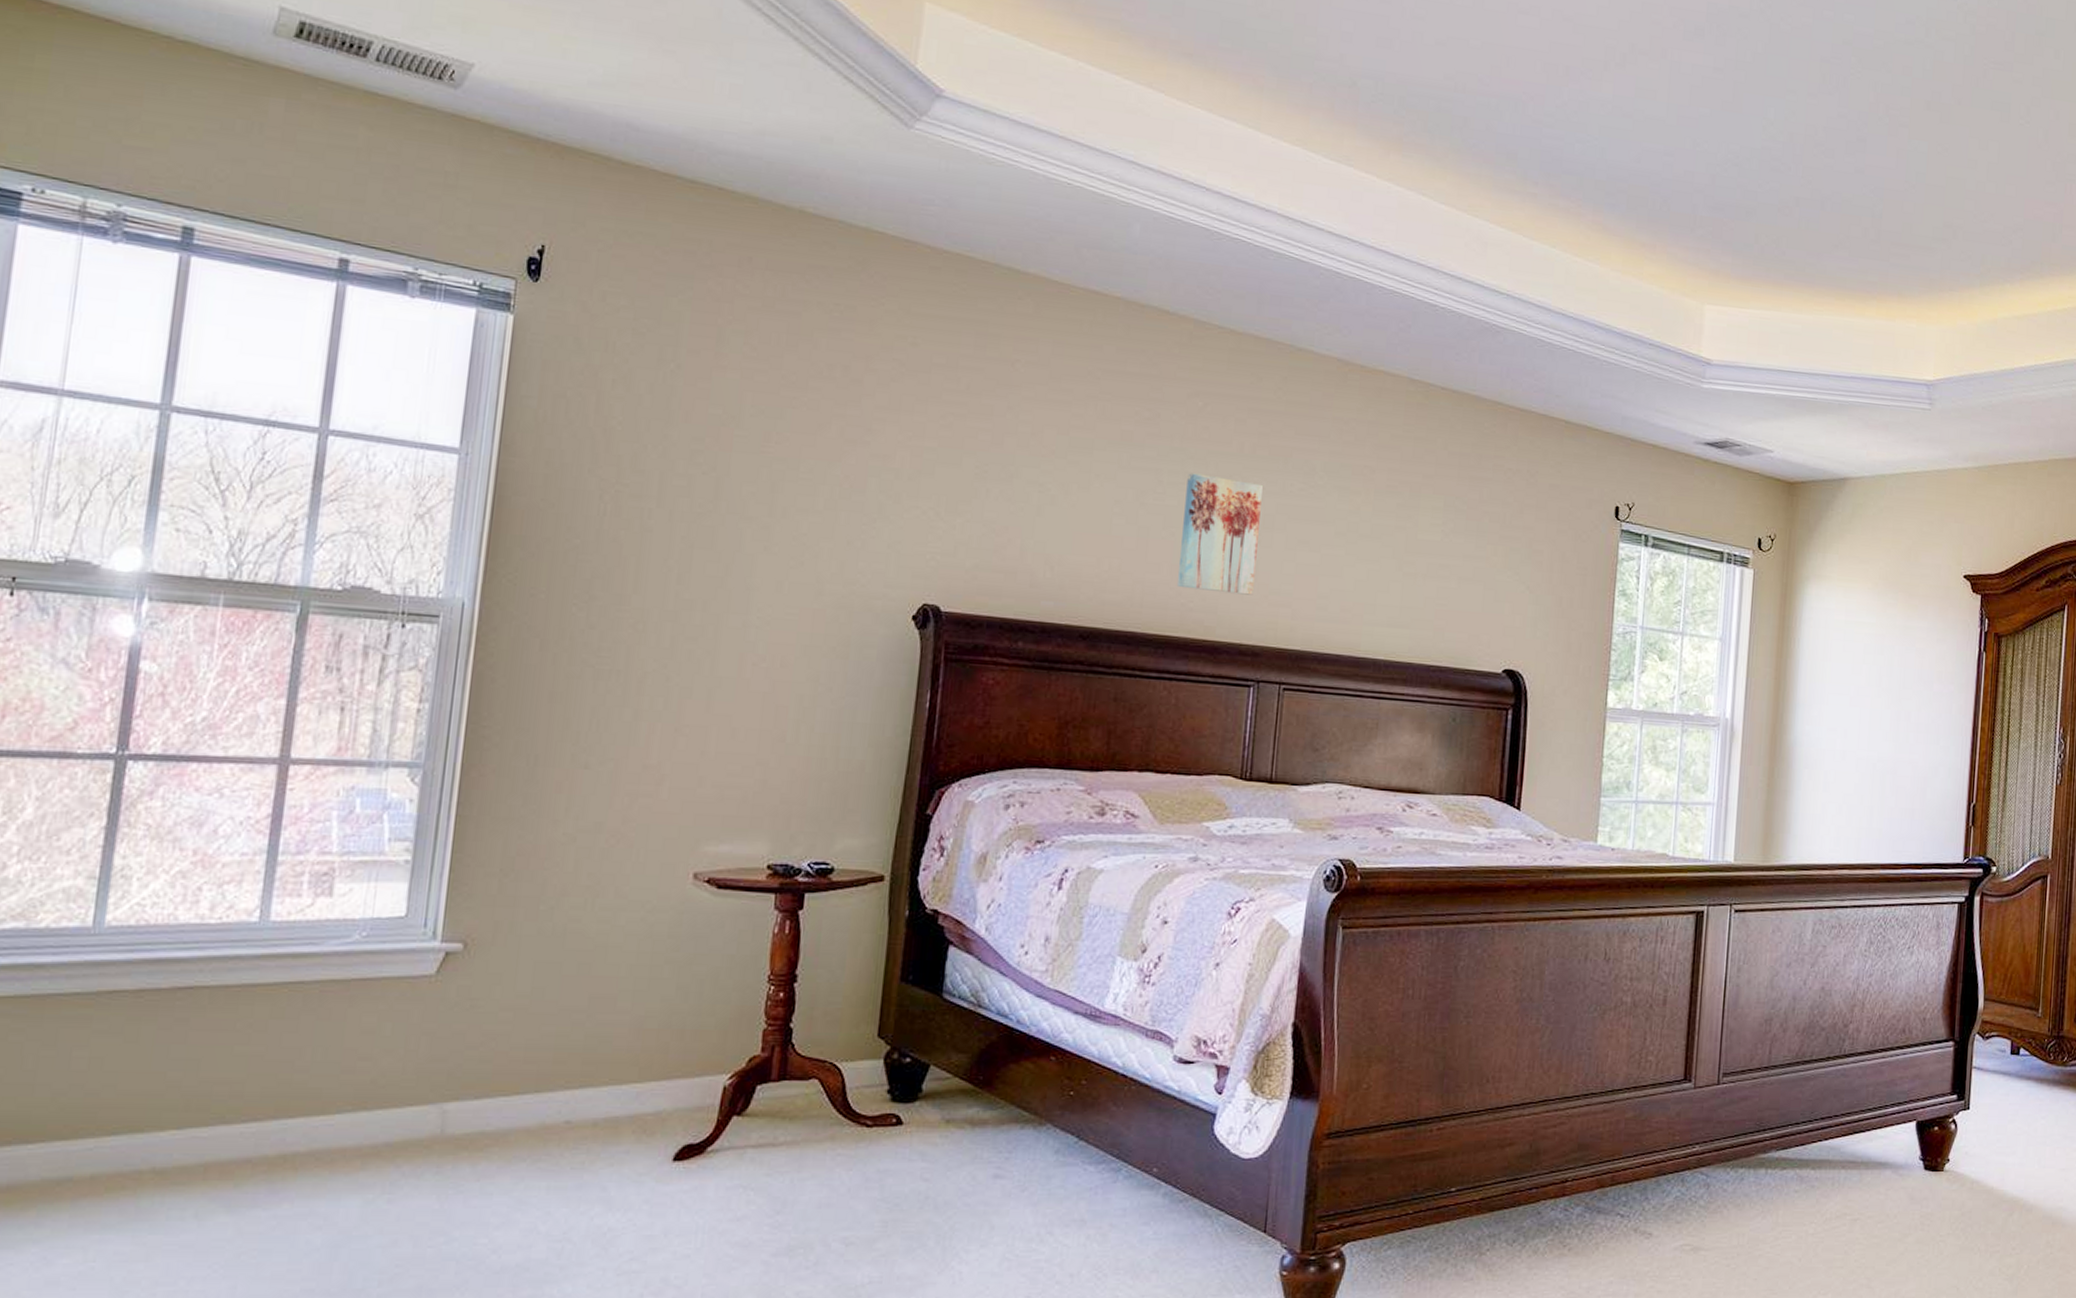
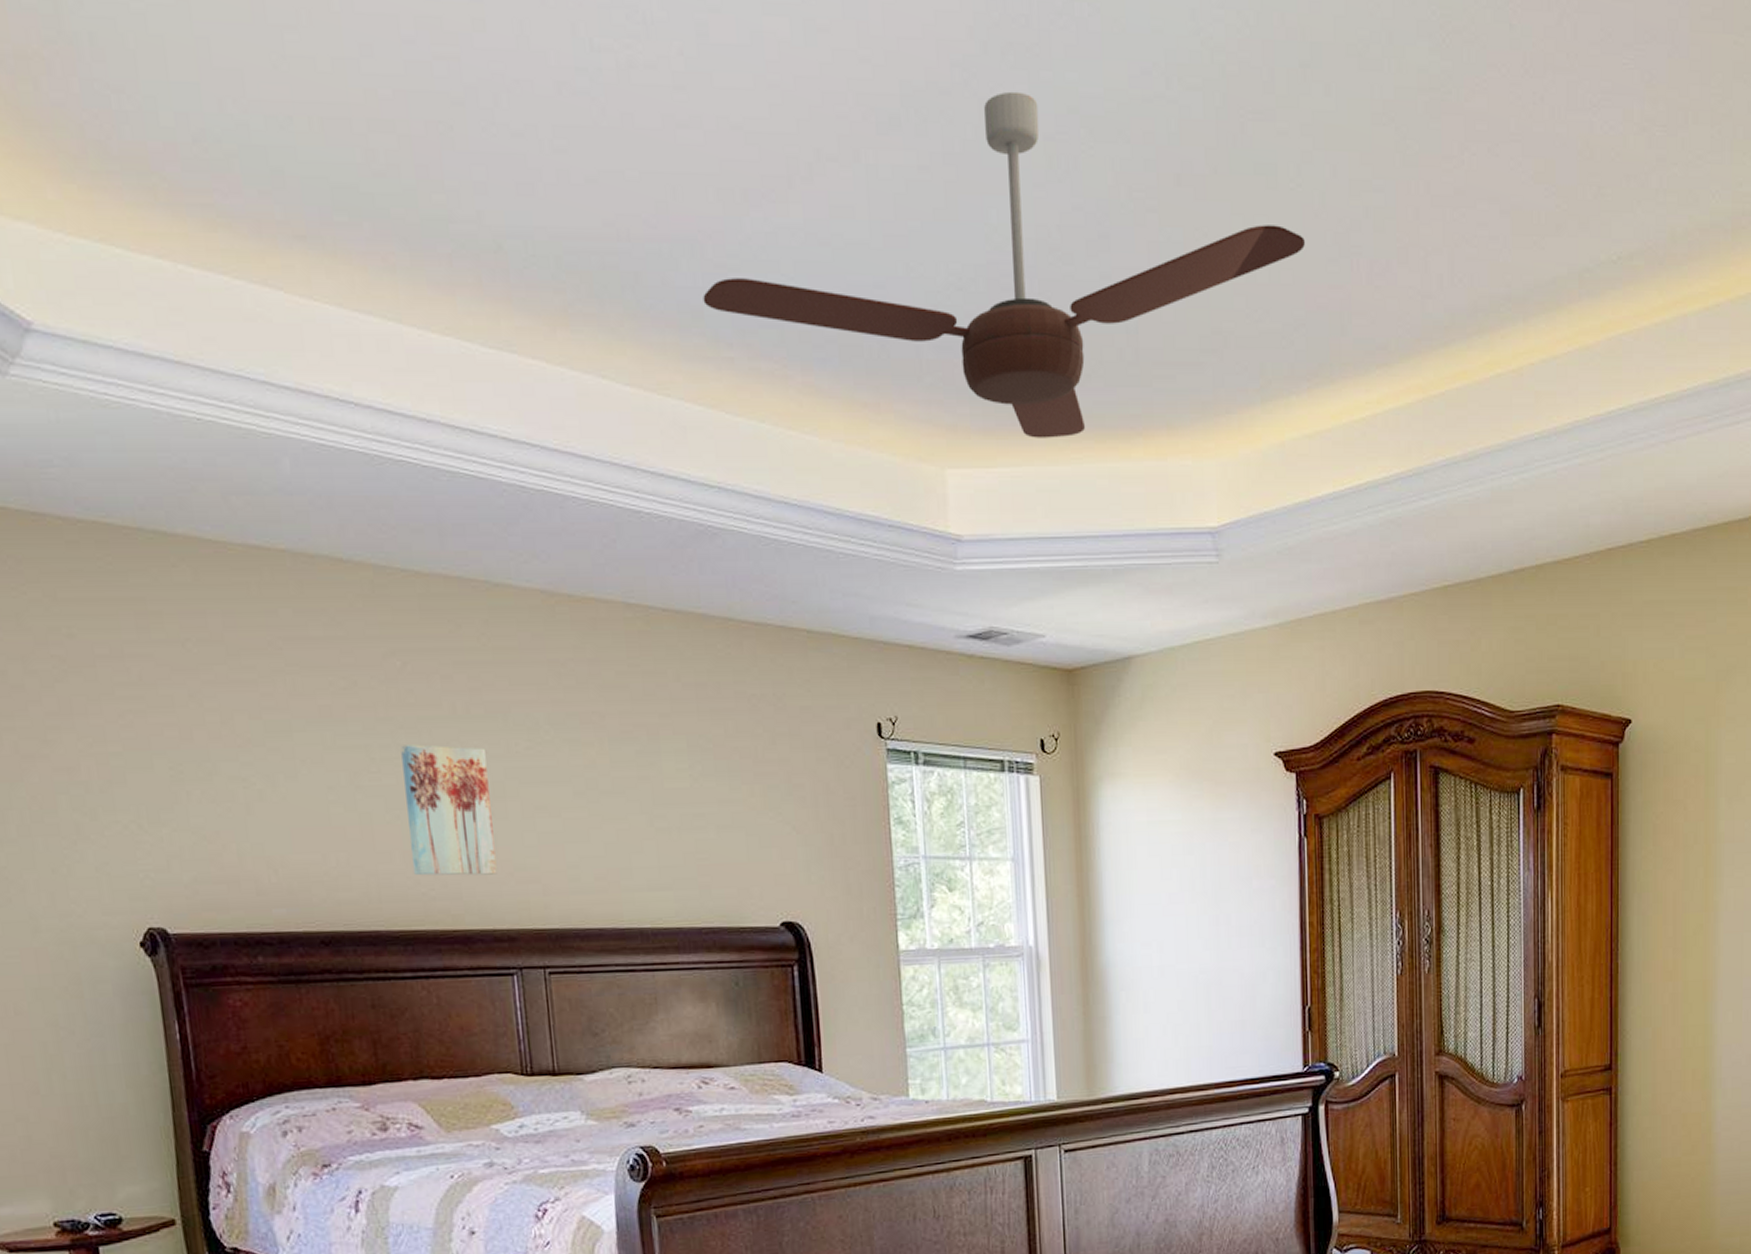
ceiling fan: none [1518,21,2028,292] -> present [703,91,1305,438]

